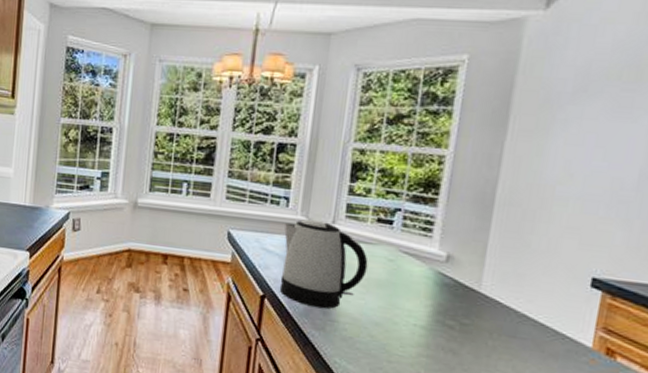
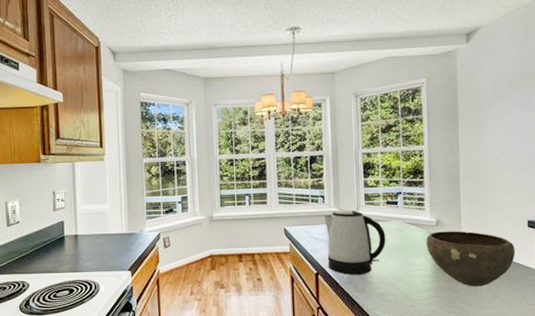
bowl: none [425,270,563,356] -> present [426,231,515,287]

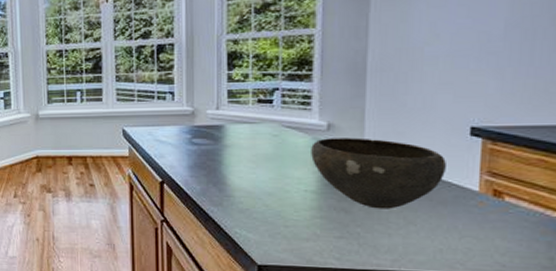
kettle: present [324,210,386,275] -> none [173,109,254,187]

